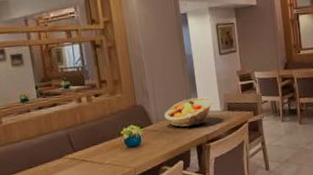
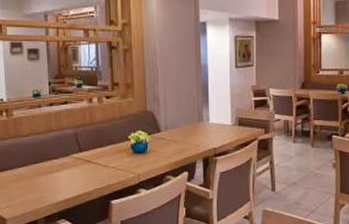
fruit basket: present [164,97,213,127] -> none [173,109,224,138]

